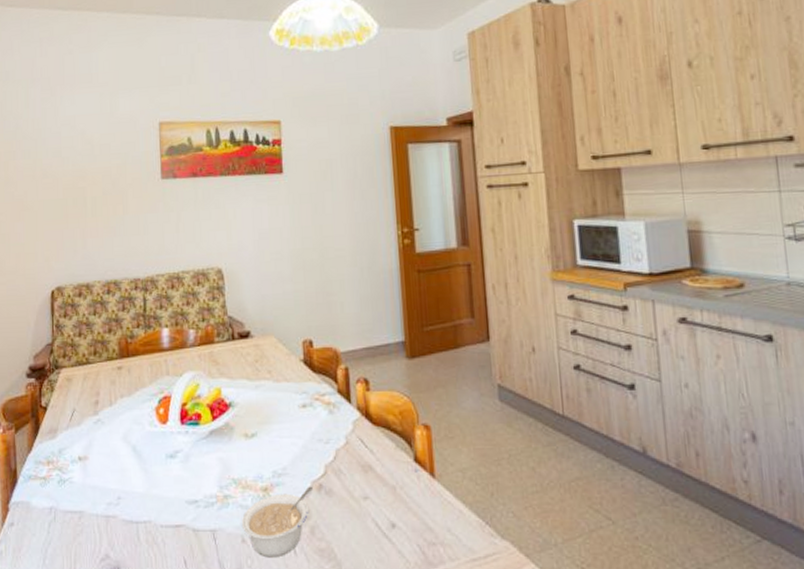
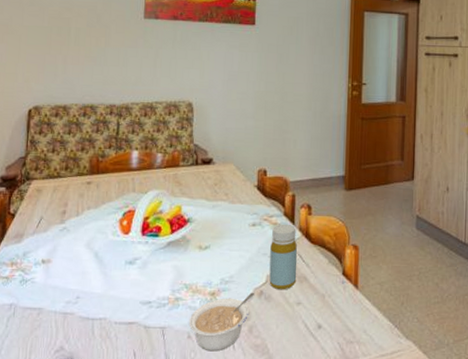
bottle: none [326,403,360,483] -> present [269,224,297,290]

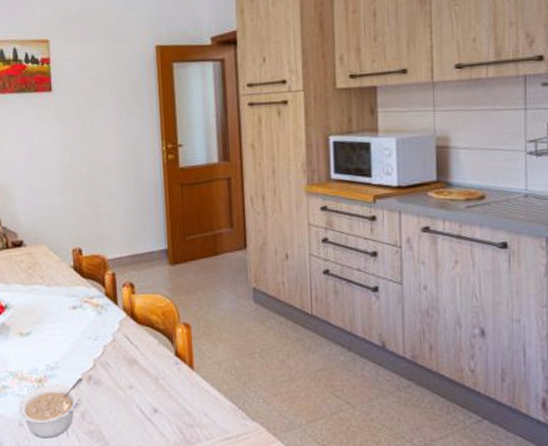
bottle: present [269,224,297,290] -> none [94,304,126,374]

